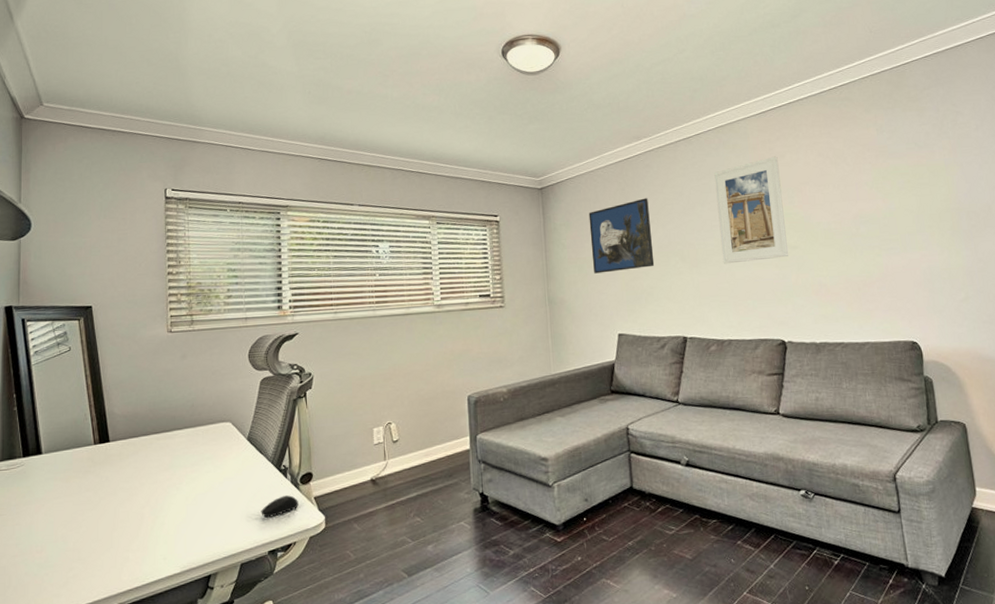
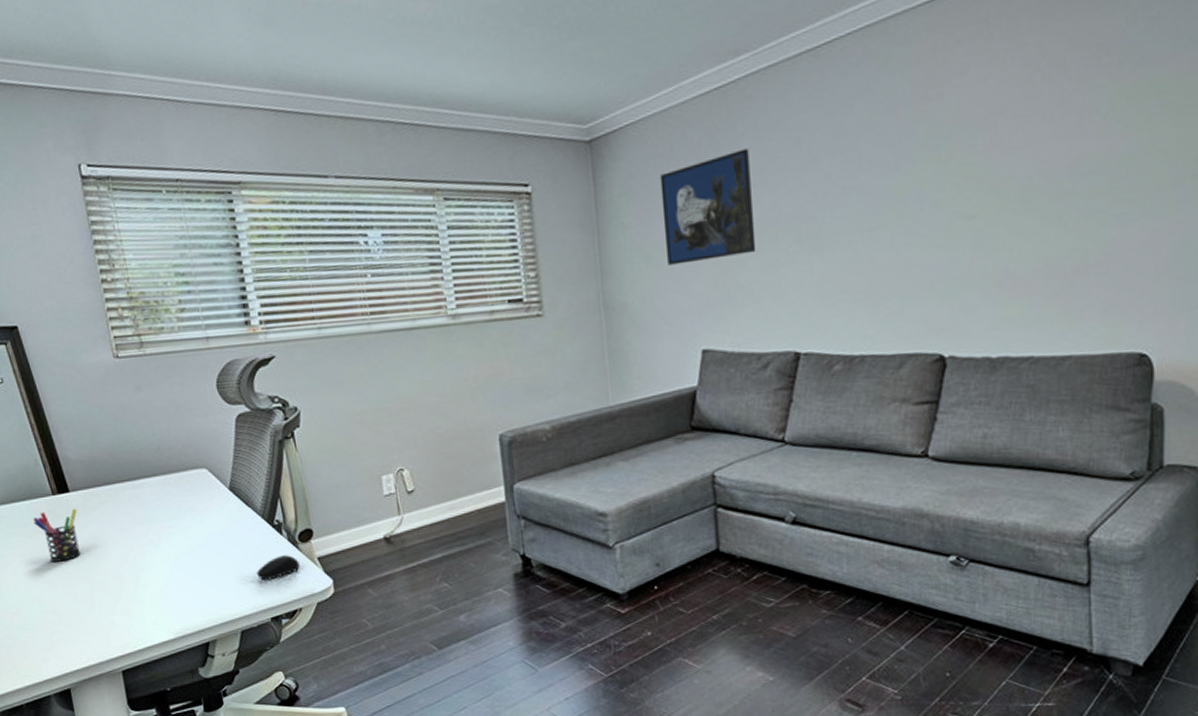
pen holder: none [73,456,114,504] -> present [33,508,81,562]
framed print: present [714,156,788,264] -> none [853,71,960,246]

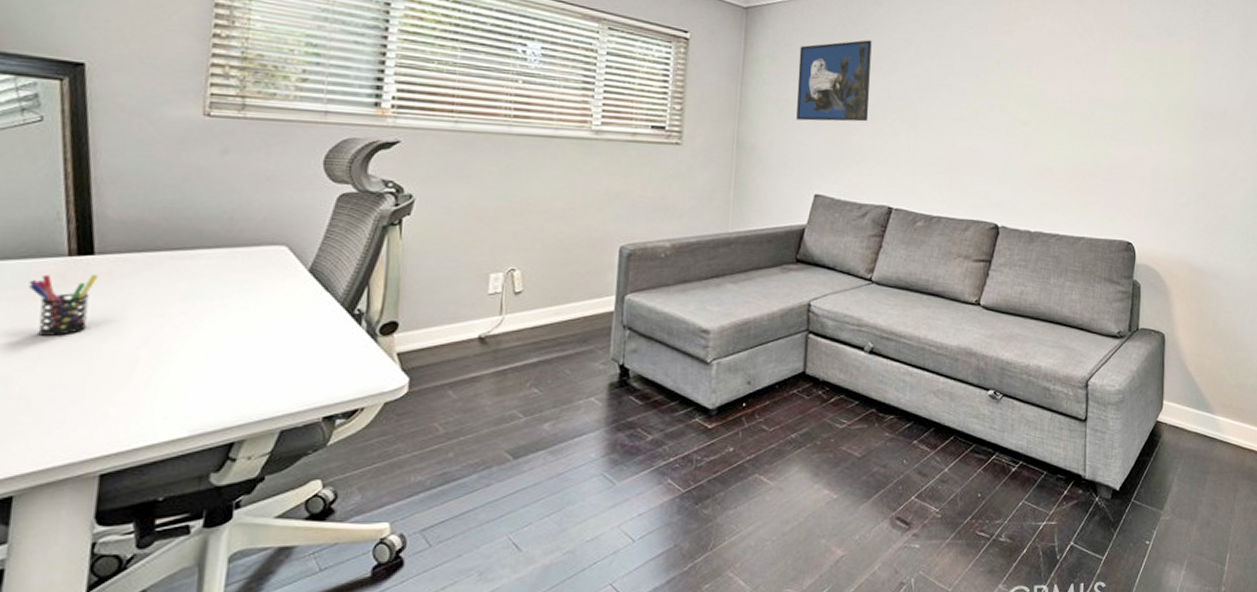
computer mouse: present [256,555,300,580] -> none [317,348,374,374]

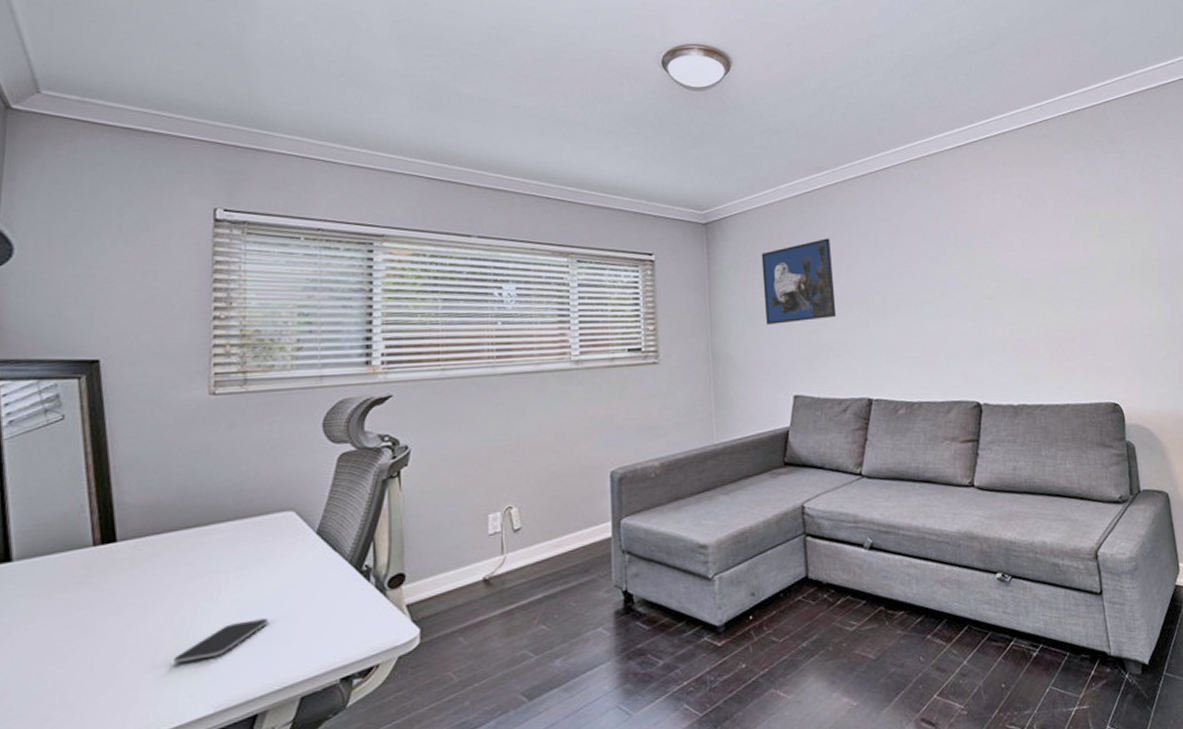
pen holder: present [29,274,99,336] -> none [58,560,122,628]
smartphone: none [149,349,252,384] -> present [174,618,268,664]

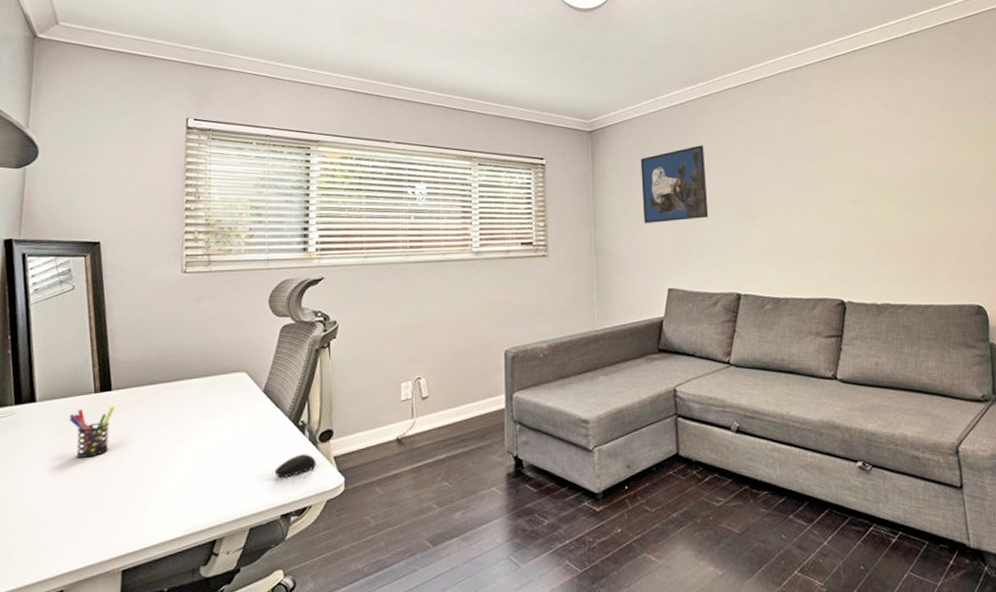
pen holder: none [58,560,122,628] -> present [69,406,115,458]
smartphone: present [174,618,268,664] -> none [153,460,225,494]
computer mouse: none [332,603,384,635] -> present [274,454,316,478]

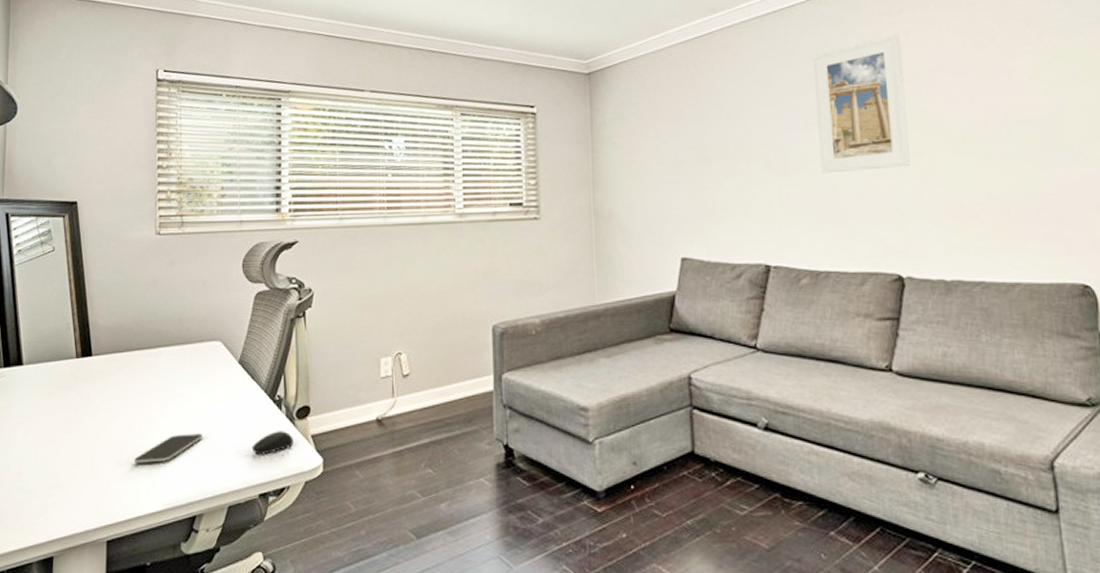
pen holder: present [69,406,115,458] -> none [54,372,96,424]
smartphone: none [153,460,225,494] -> present [134,434,203,464]
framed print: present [640,145,709,223] -> none [647,87,731,181]
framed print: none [774,106,850,218] -> present [813,34,910,174]

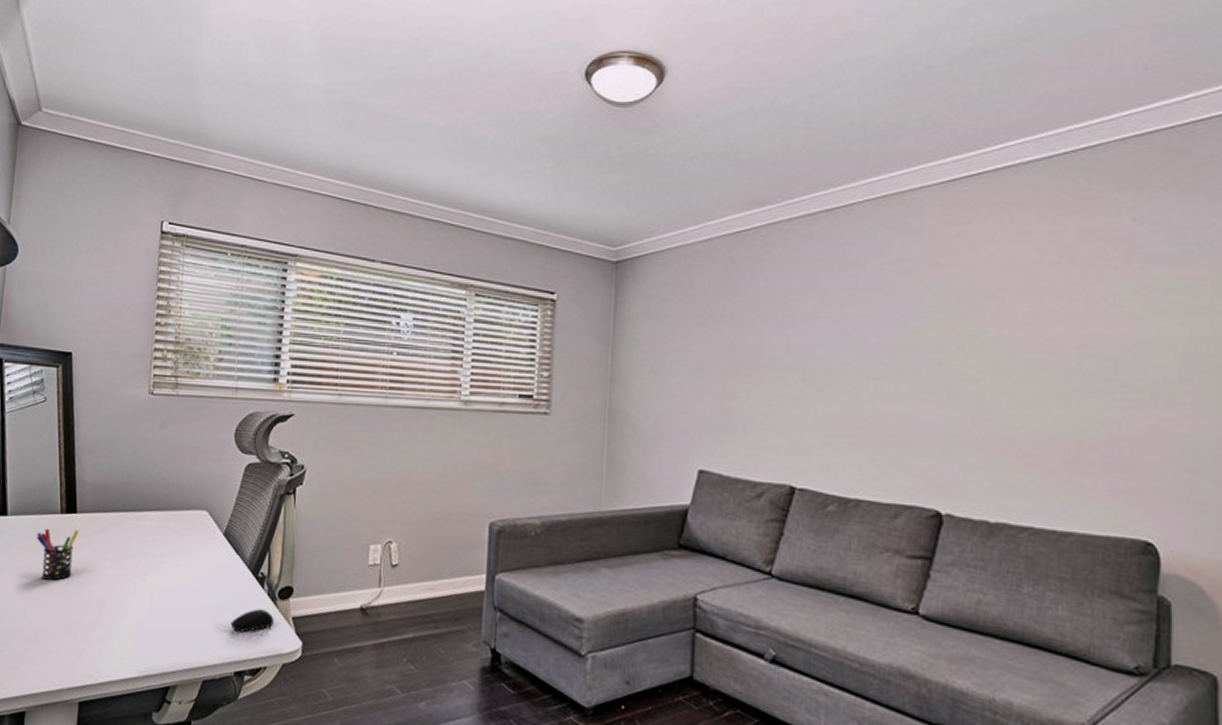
pen holder: none [54,372,96,424] -> present [36,528,80,580]
smartphone: present [134,434,203,464] -> none [111,602,182,629]
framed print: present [813,34,910,174] -> none [862,245,967,394]

